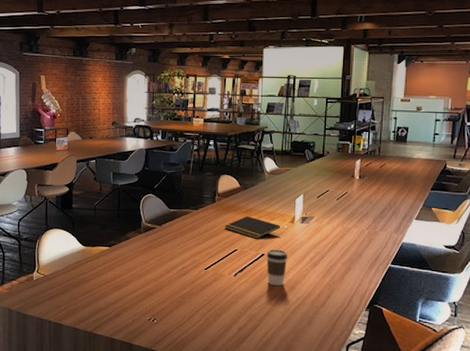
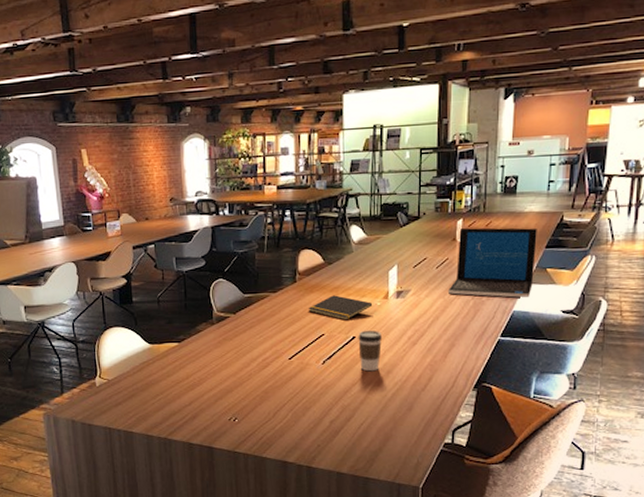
laptop: none [346,168,424,231] -> present [447,228,537,298]

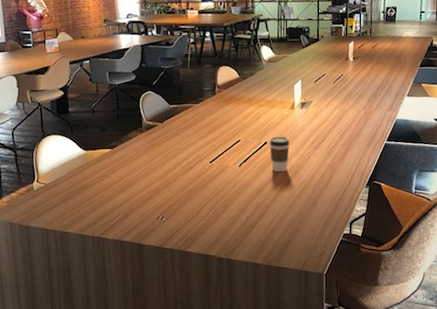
notepad: present [308,295,373,320] -> none [226,106,282,128]
laptop: present [447,228,537,298] -> none [343,49,413,108]

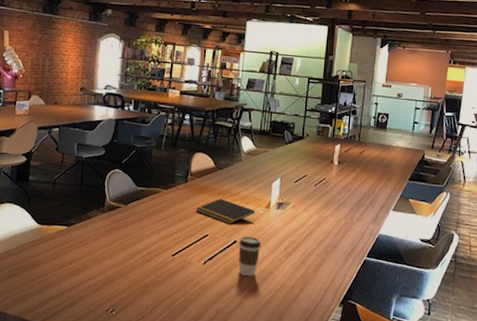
notepad: none [226,106,282,128] -> present [195,198,256,224]

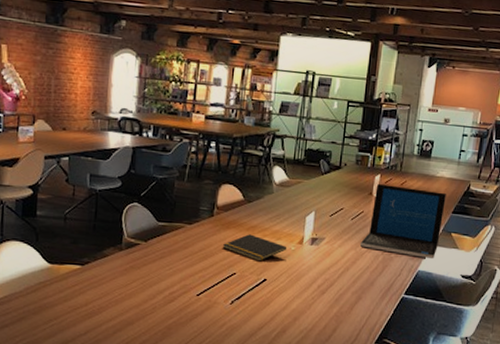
coffee cup: present [238,235,262,277] -> none [268,273,293,317]
laptop: none [323,153,402,223] -> present [359,184,446,259]

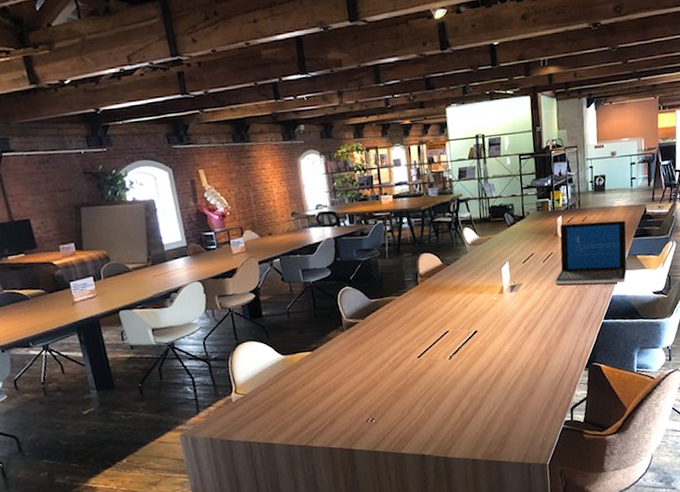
notepad: present [222,234,287,262] -> none [431,293,490,317]

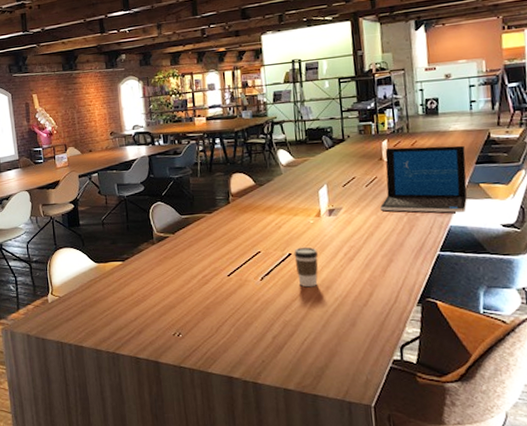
coffee cup: none [479,323,502,362] -> present [294,247,319,288]

